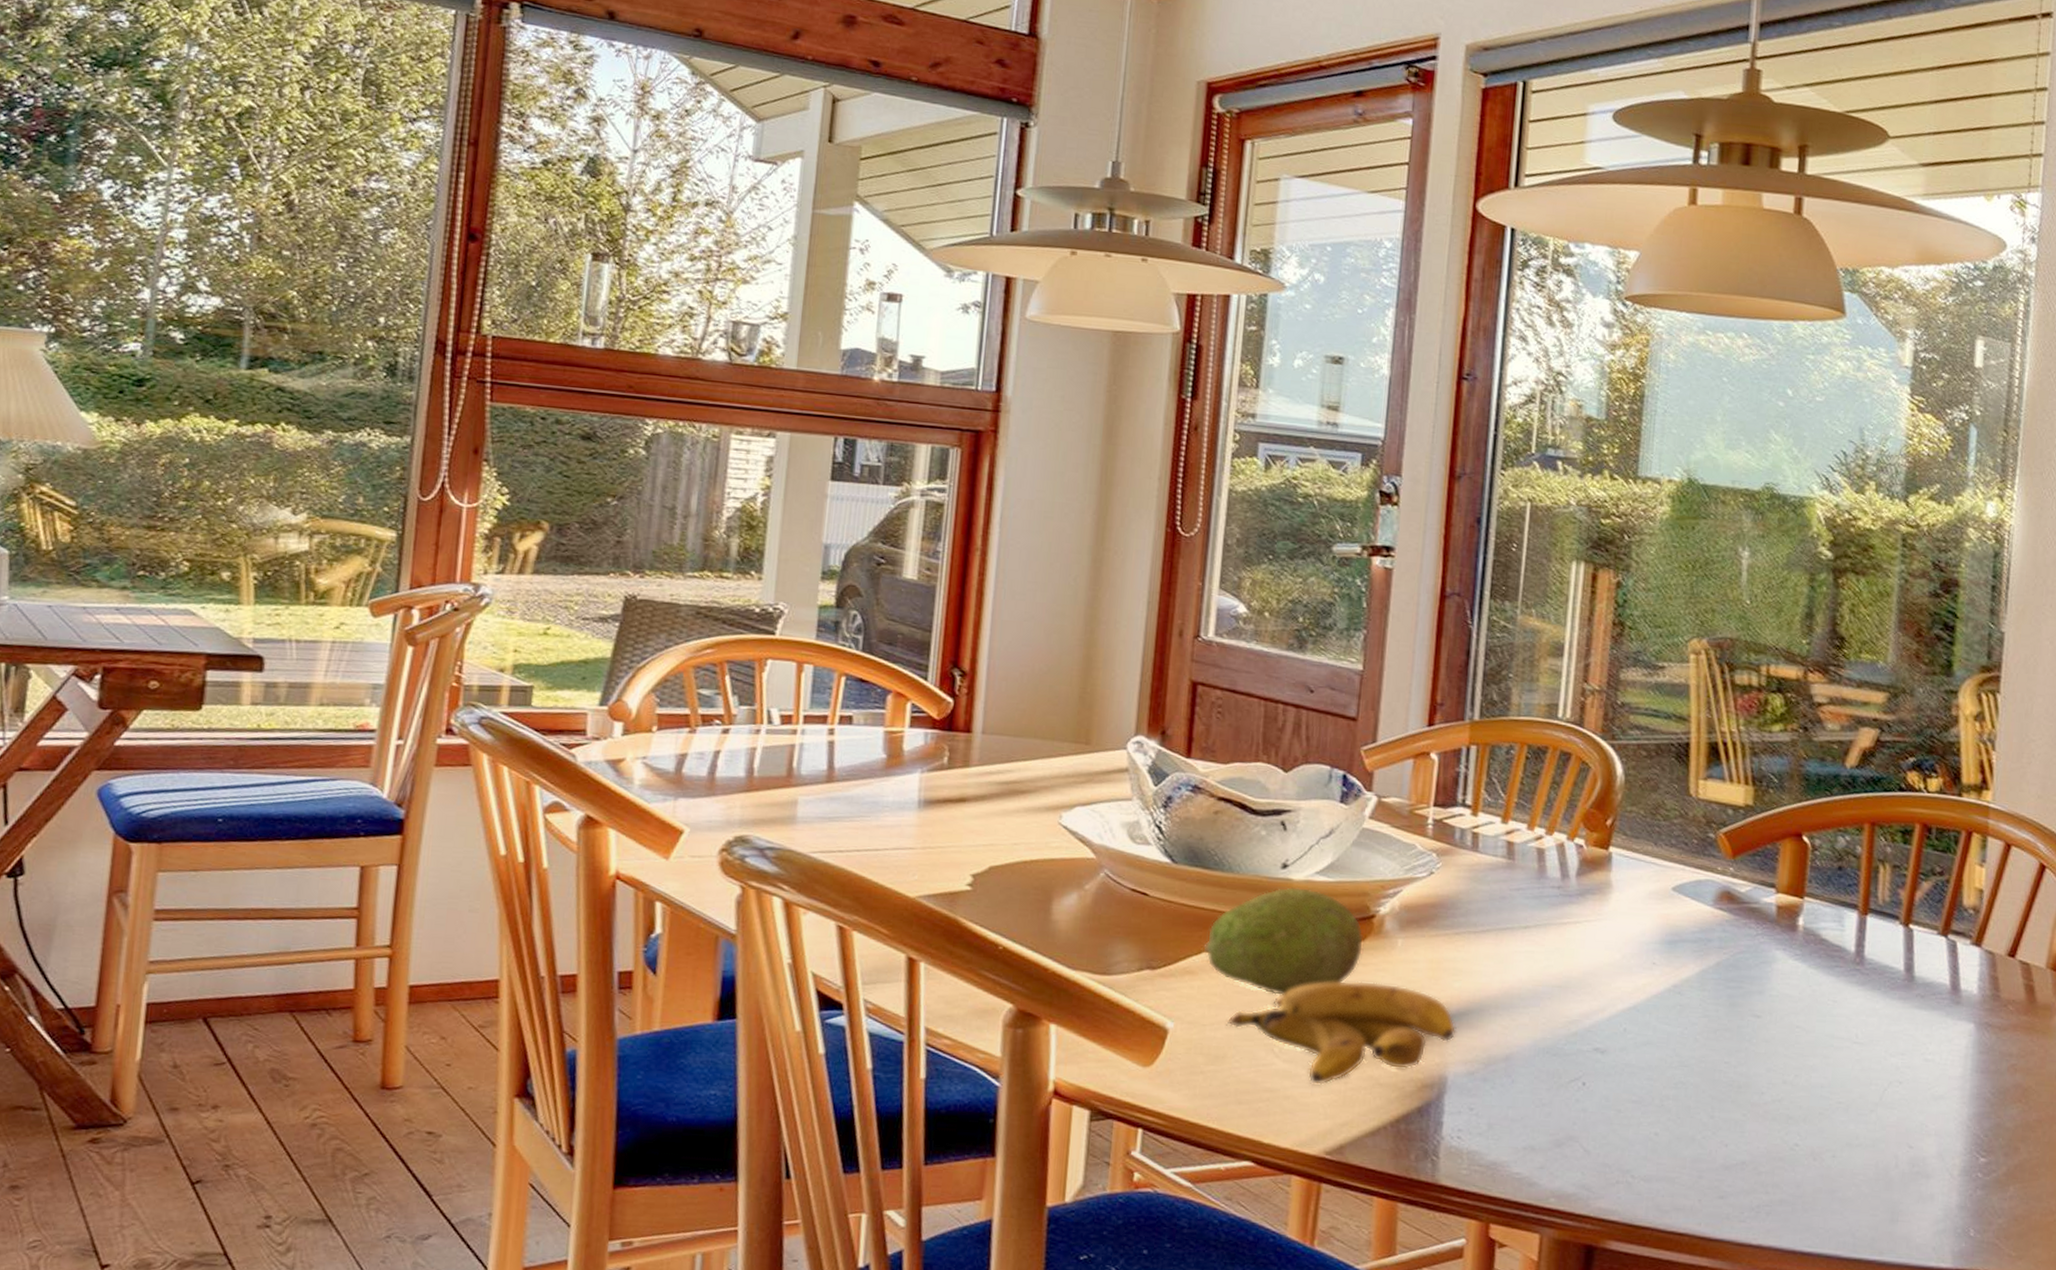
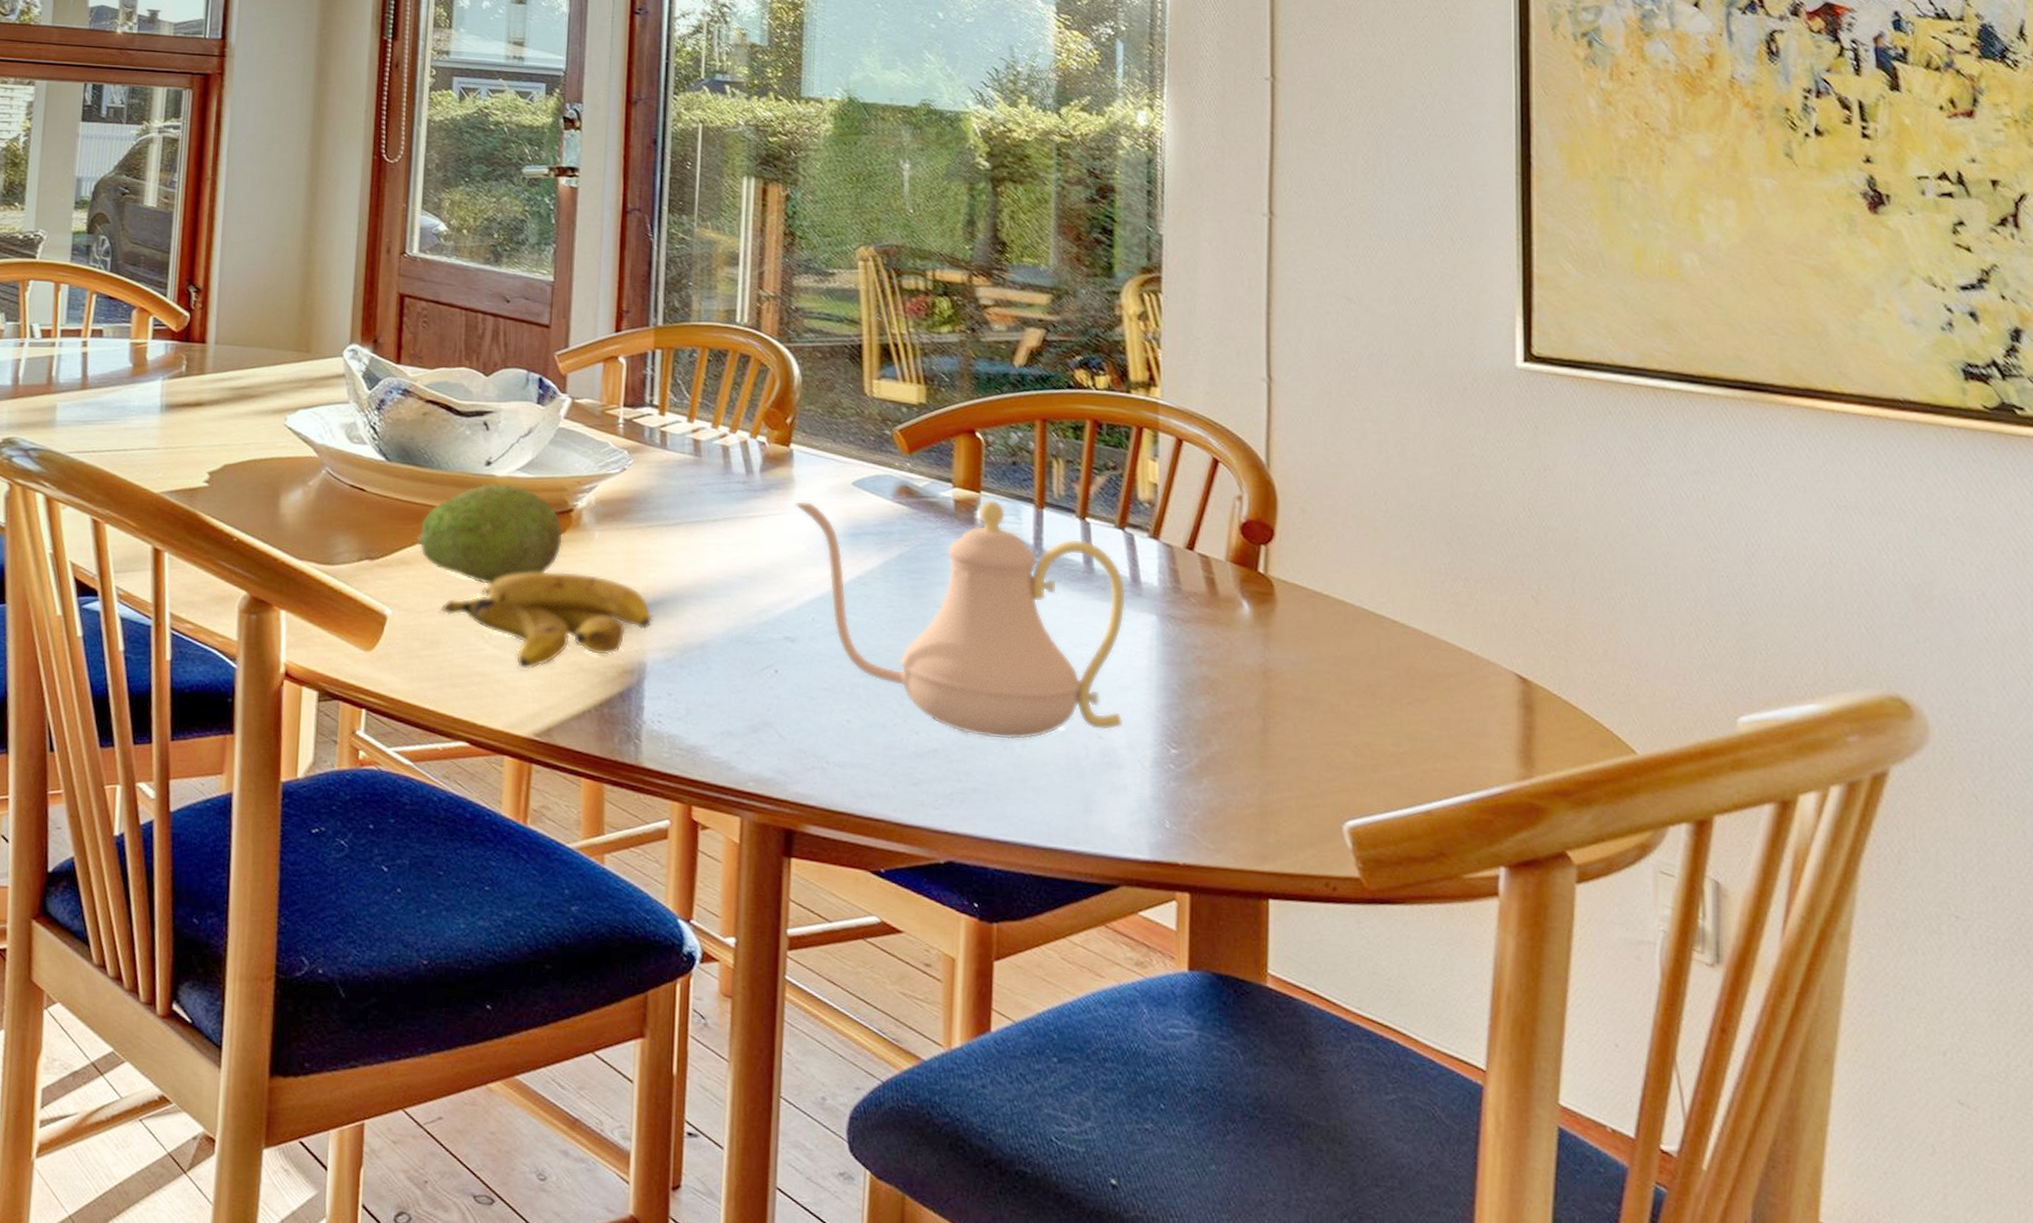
teapot: none [1610,905,1945,1151] -> present [794,499,1126,740]

